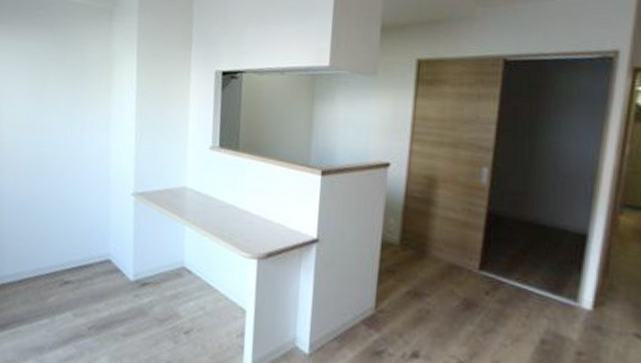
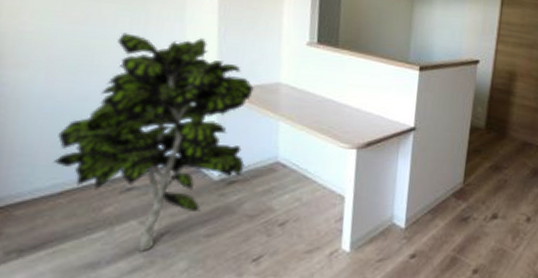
indoor plant: none [16,141,164,343] -> present [52,33,254,252]

